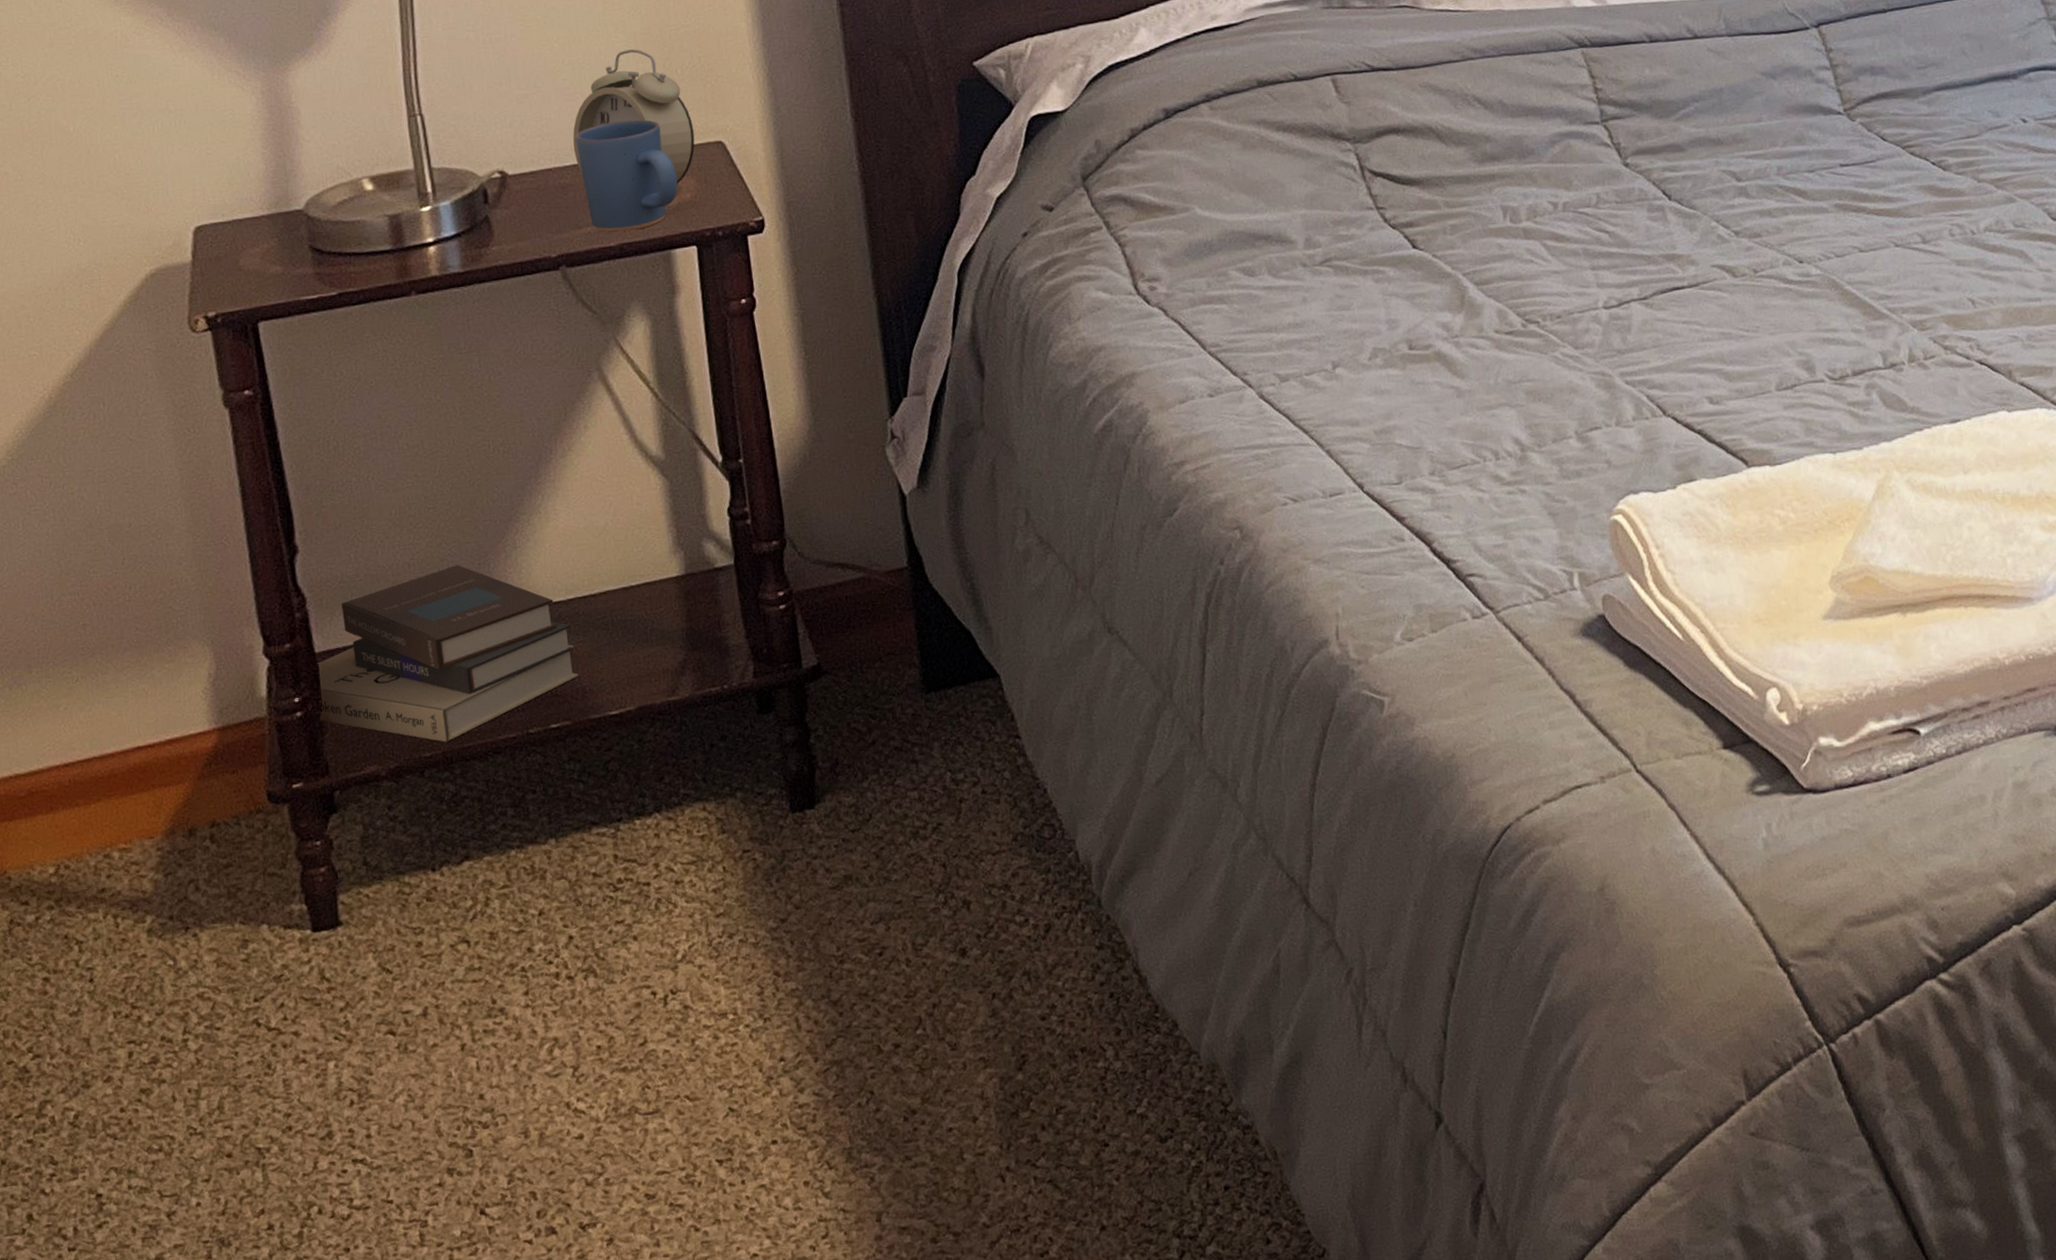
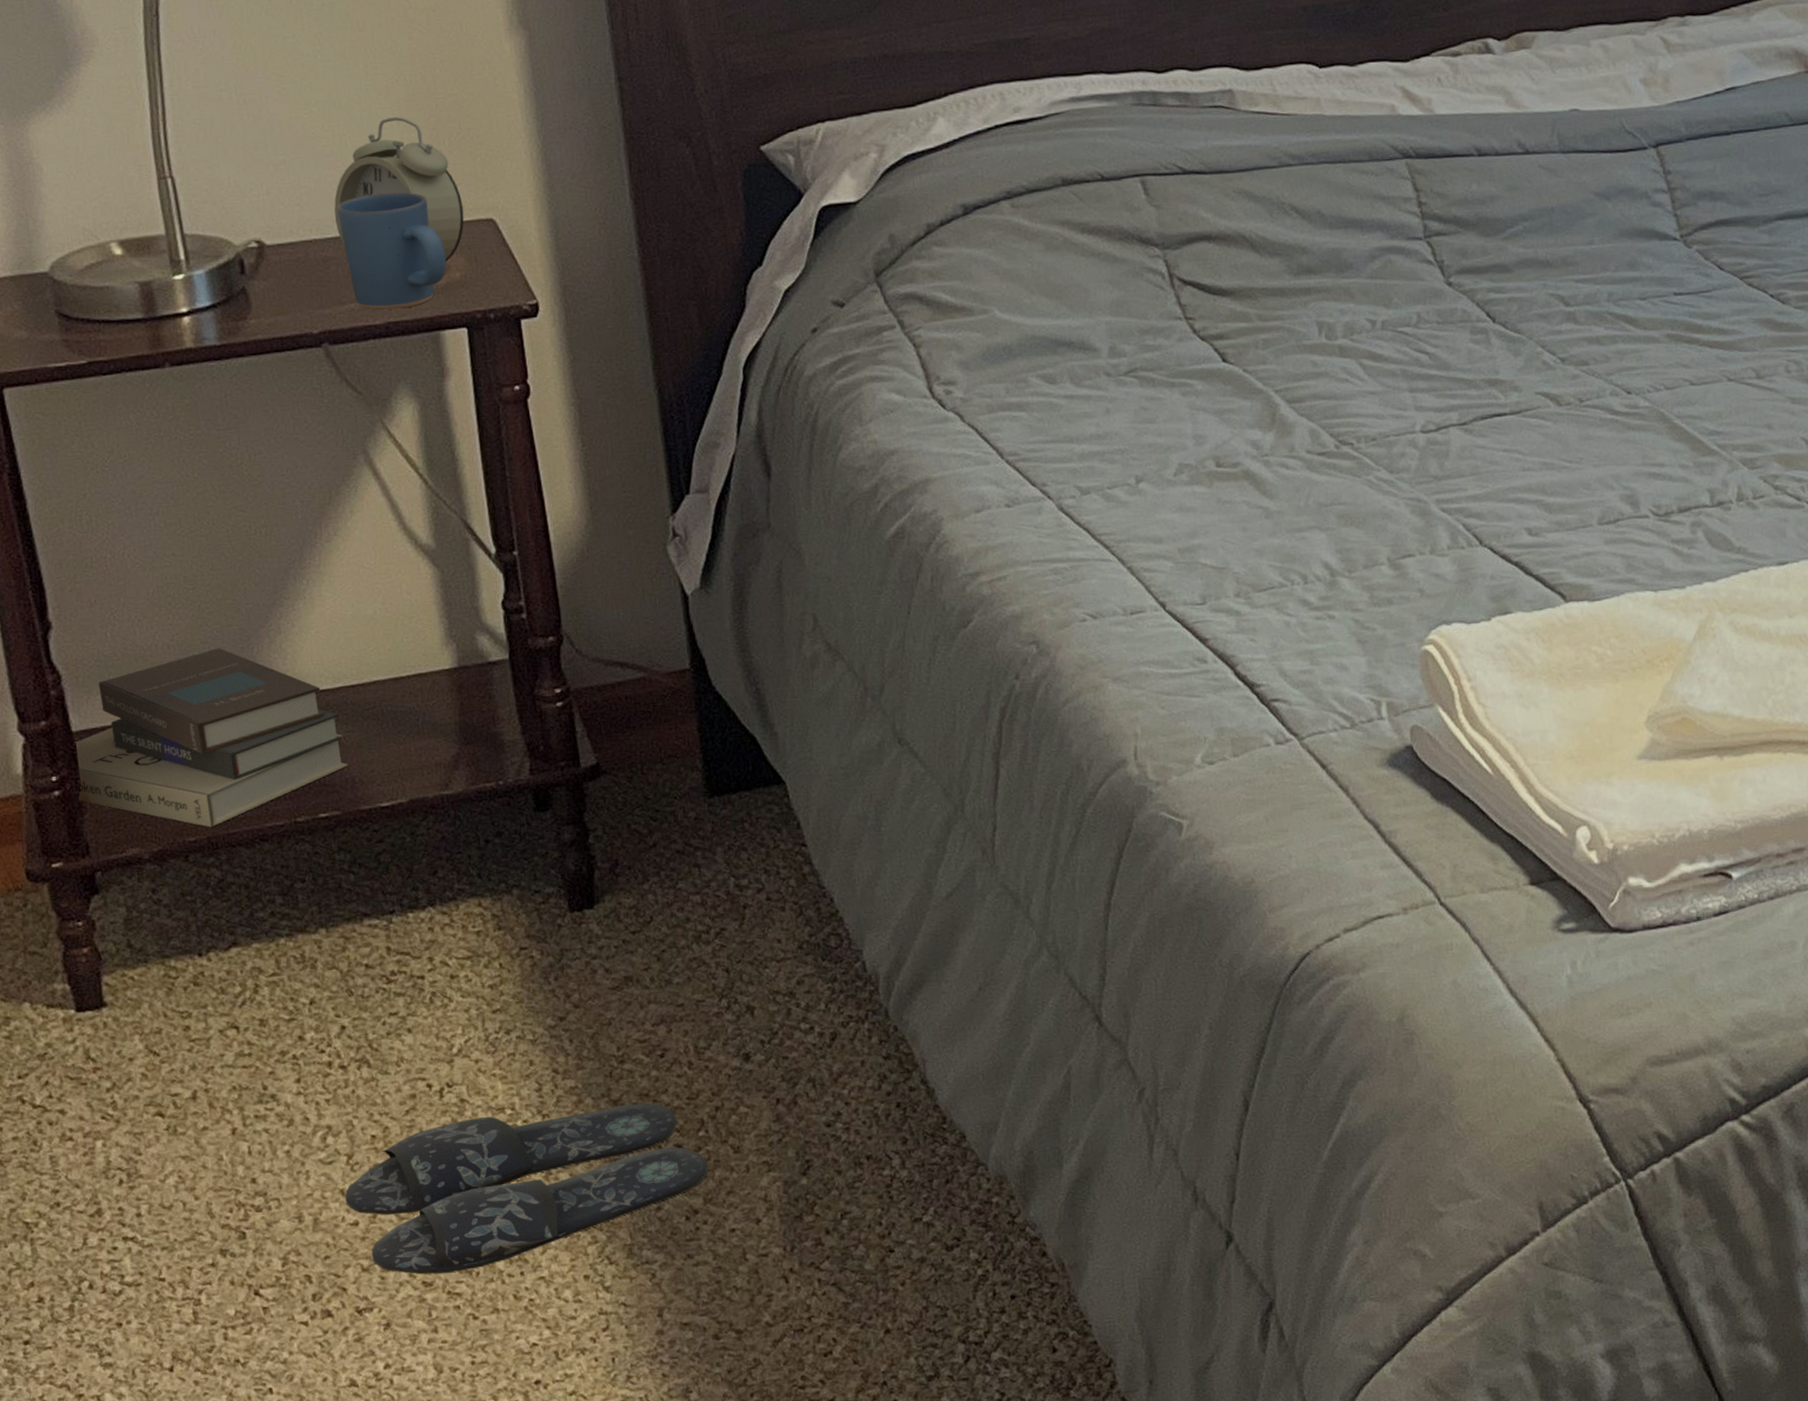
slippers: none [570,1002,927,1187] -> present [345,1103,709,1275]

